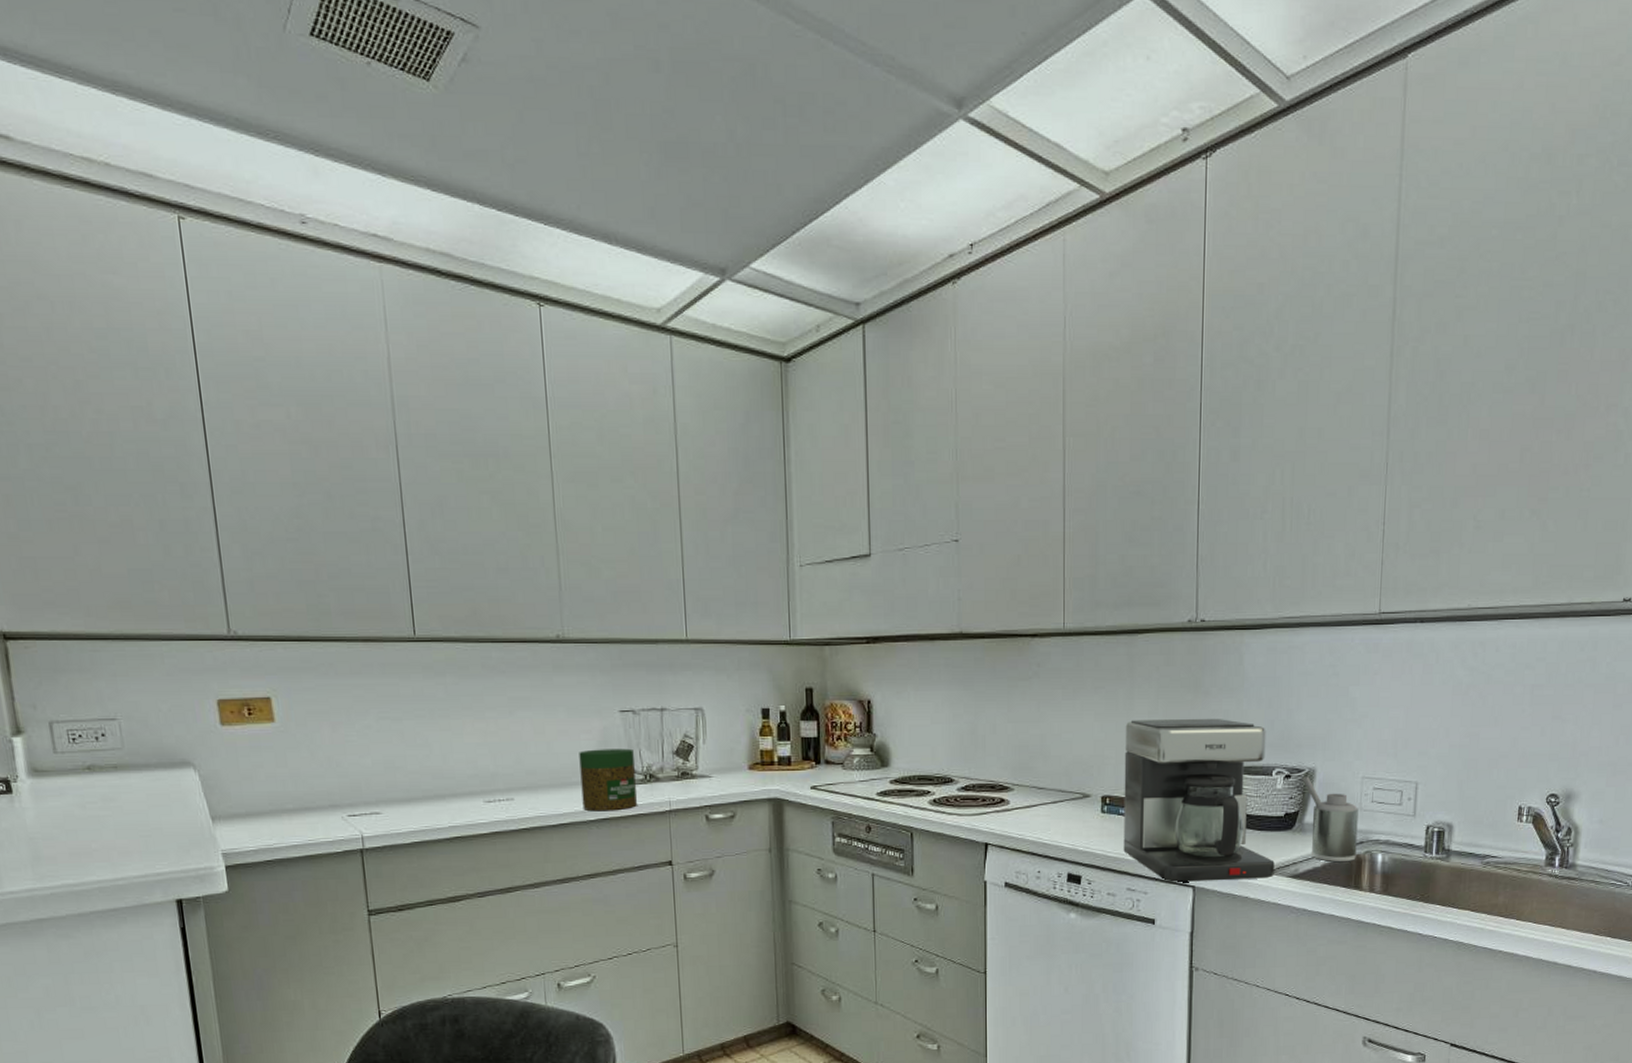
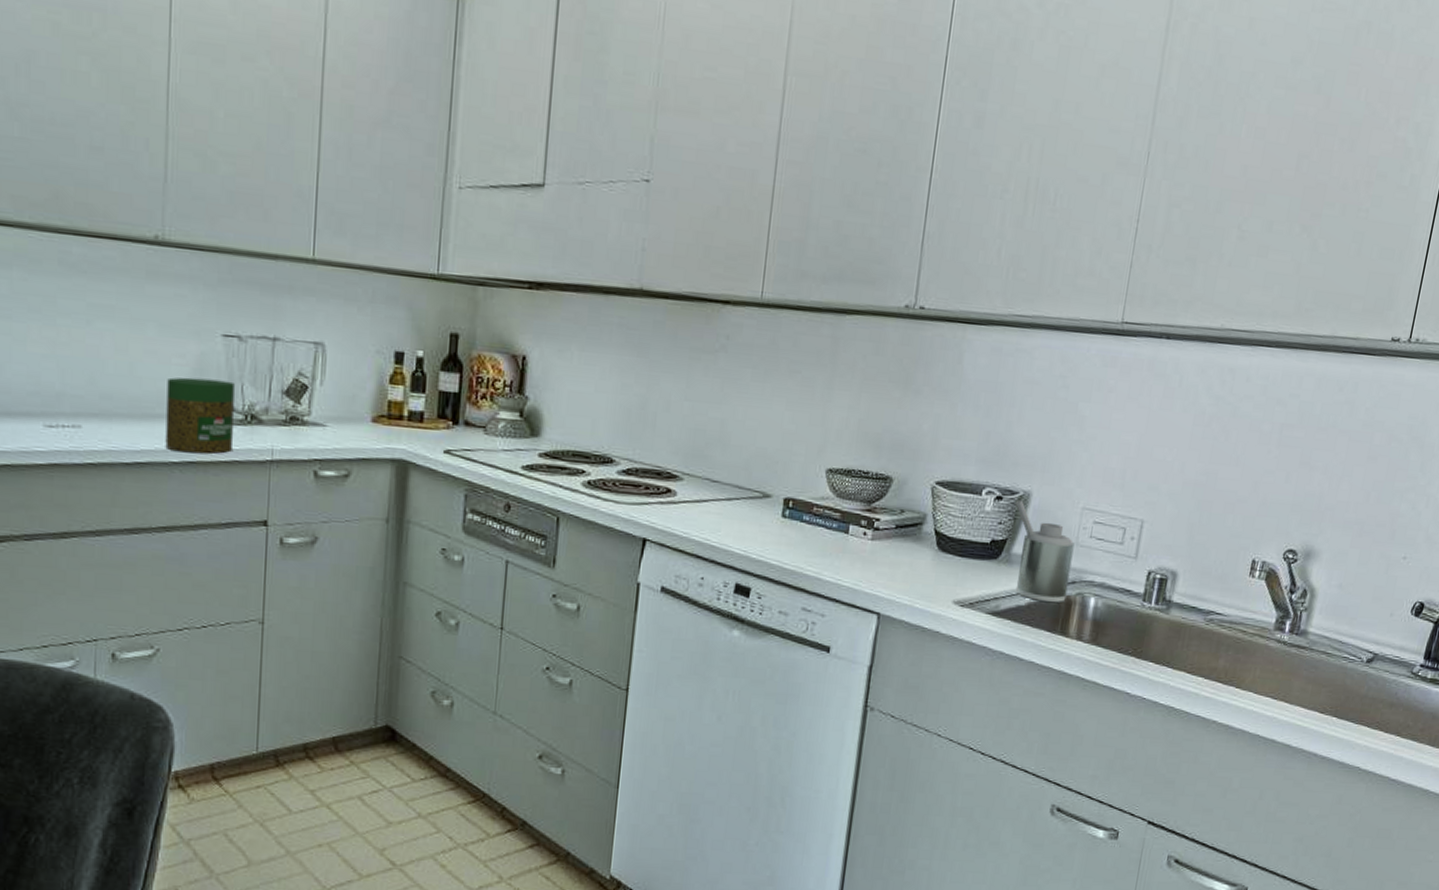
coffee maker: present [1123,718,1275,882] -> none [802,414,981,613]

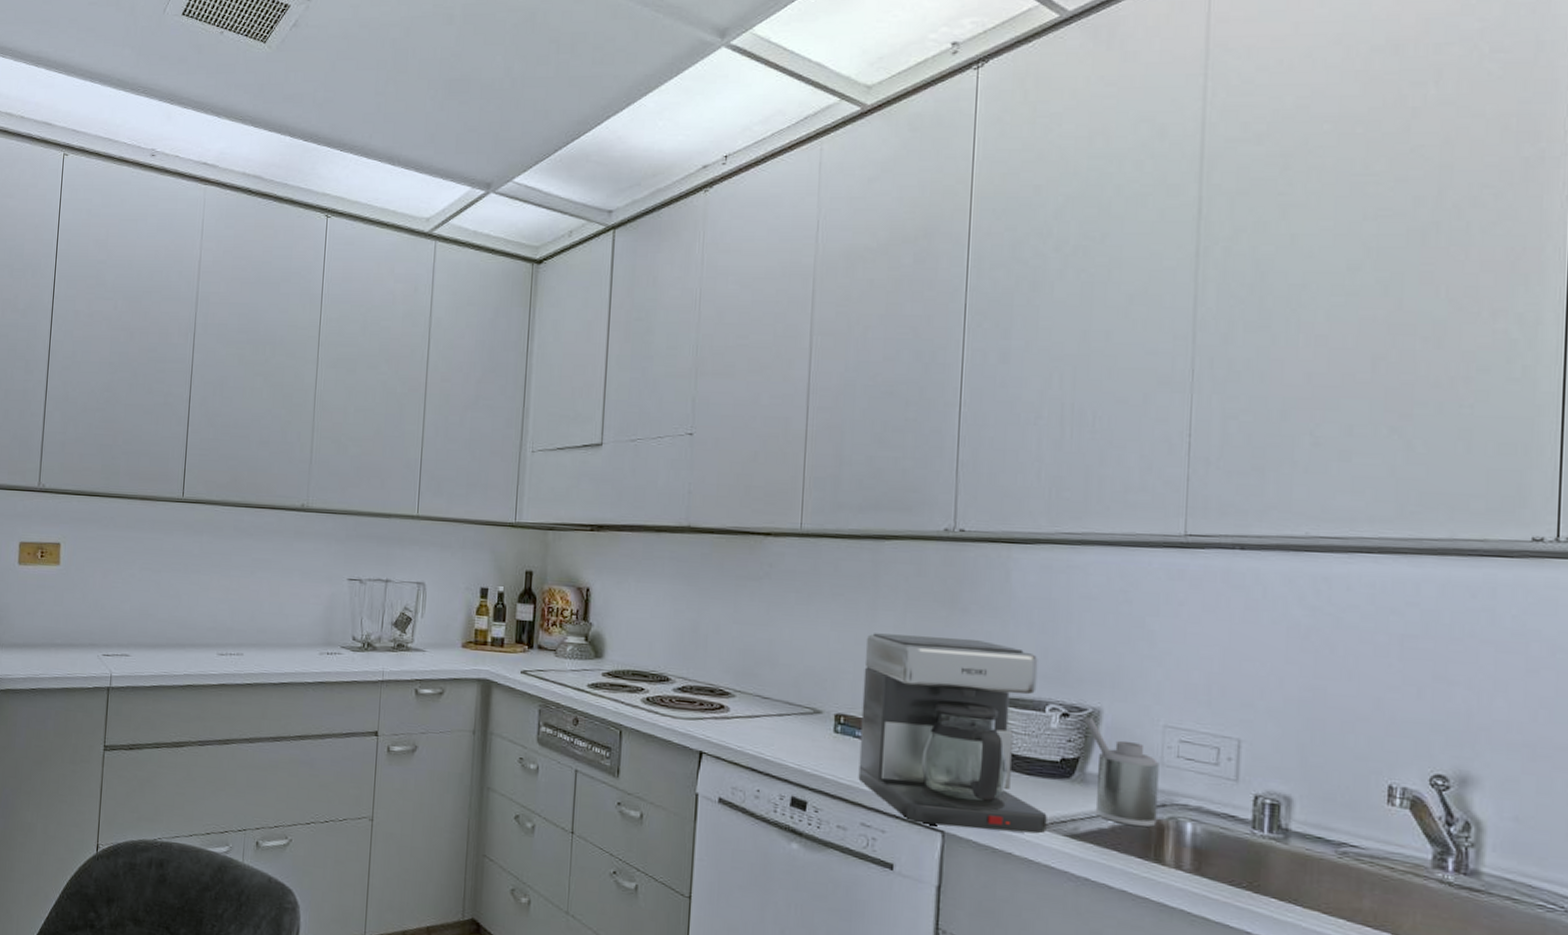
food container: present [165,377,235,454] -> none [303,613,356,675]
coffee maker: none [802,414,981,613] -> present [858,633,1047,834]

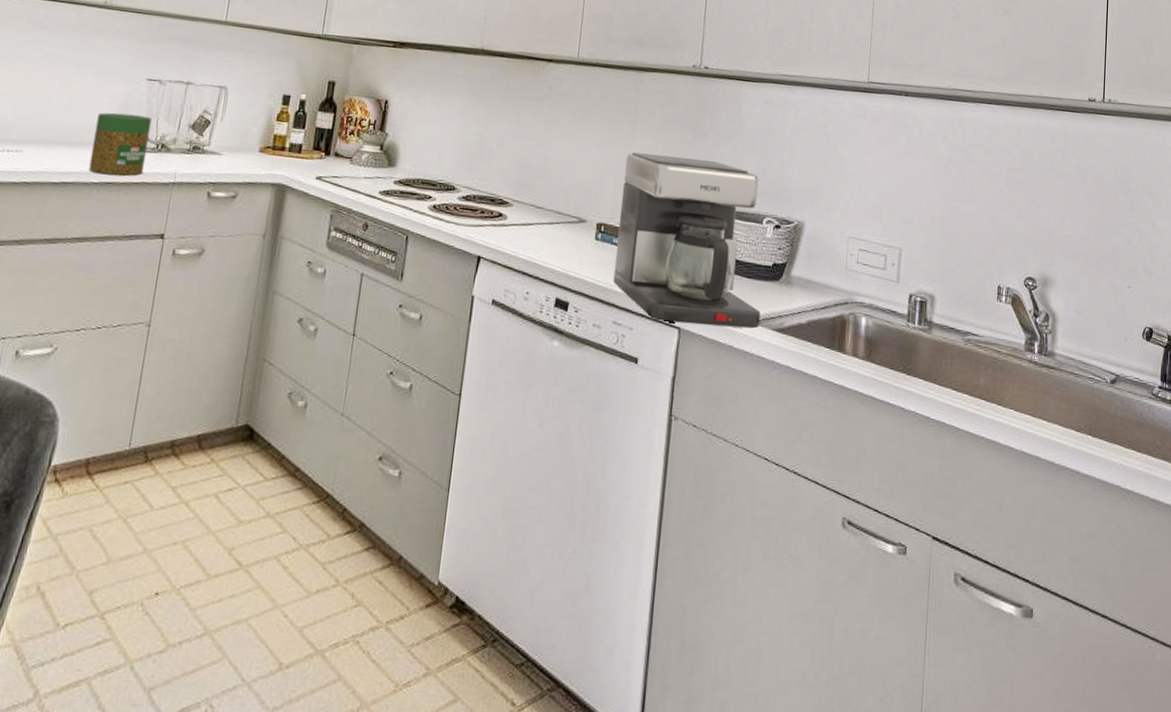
food container: none [303,613,356,675] -> present [88,112,152,176]
soap dispenser: present [1084,717,1159,828] -> none [791,228,844,322]

